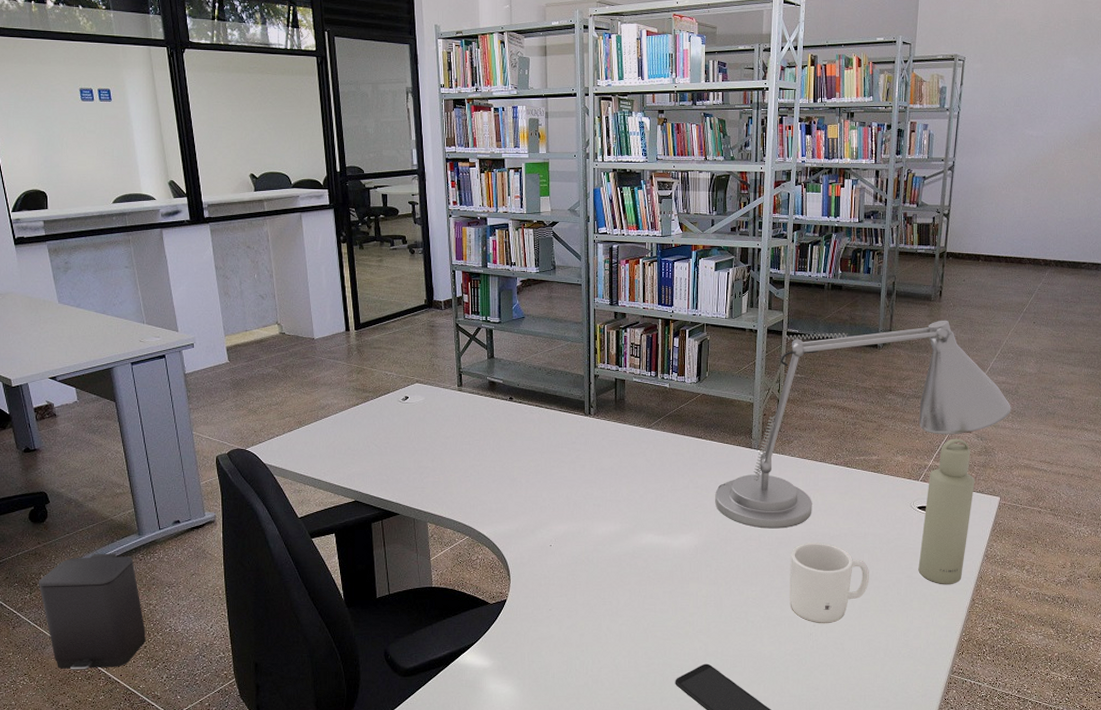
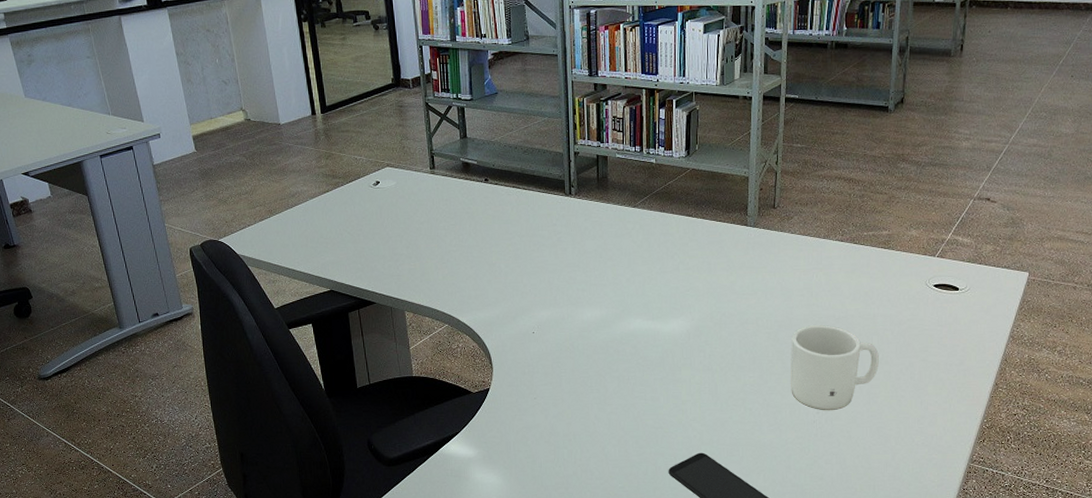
pedal bin: present [38,553,146,671] -> none [28,346,134,461]
desk lamp: present [715,320,1011,529] -> none [708,77,1043,311]
bottle: present [918,438,976,585] -> none [934,209,1001,369]

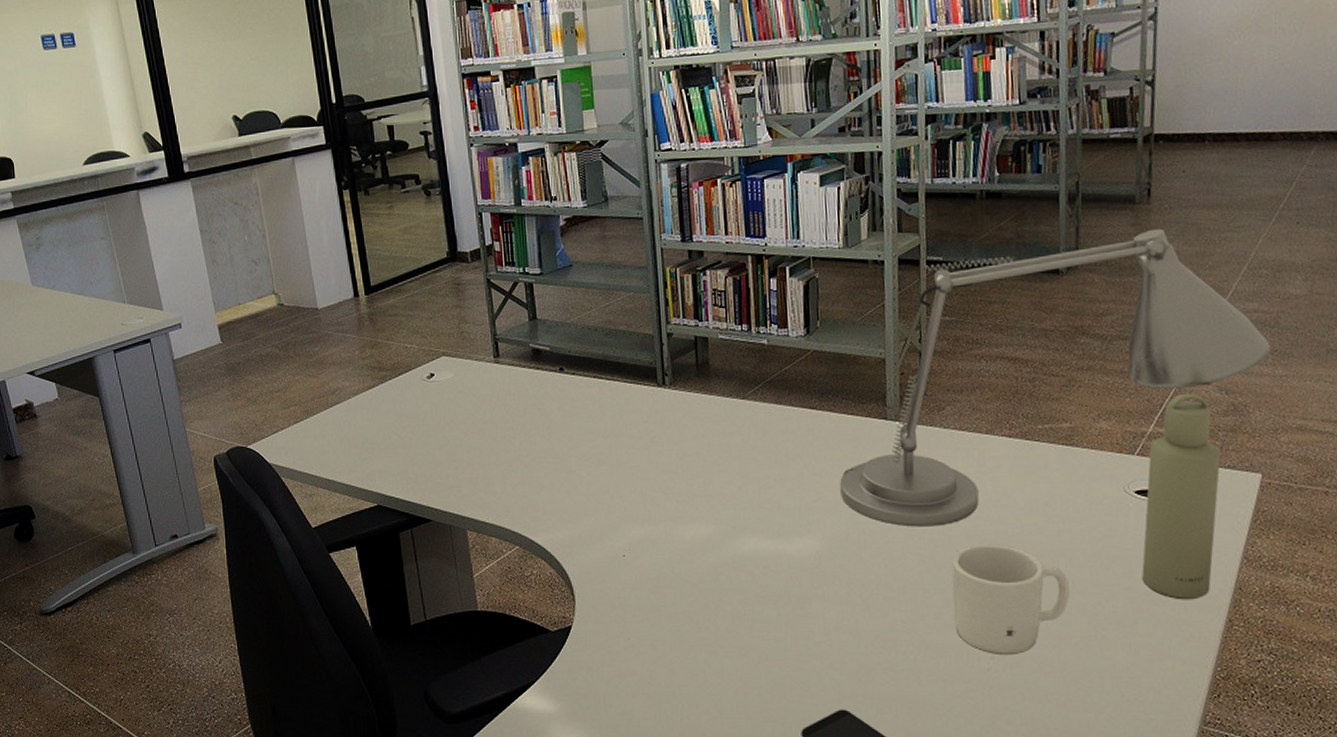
desk lamp: none [708,77,1043,311] -> present [840,228,1271,527]
bottle: none [934,209,1001,369] -> present [1142,393,1222,600]

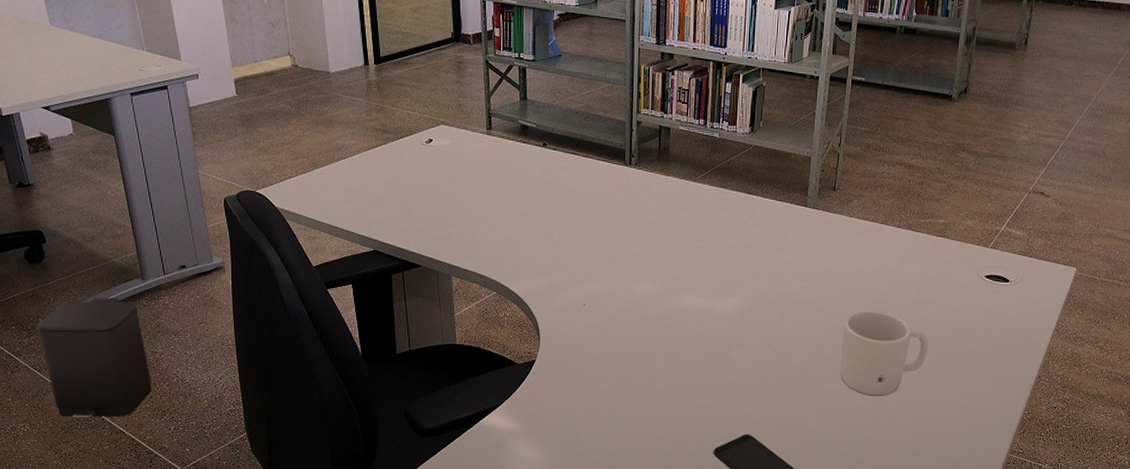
pedal bin: none [28,575,148,714] -> present [36,297,152,420]
desk lamp: present [840,228,1271,527] -> none [764,71,1096,294]
bottle: present [1142,393,1222,600] -> none [982,202,1051,360]

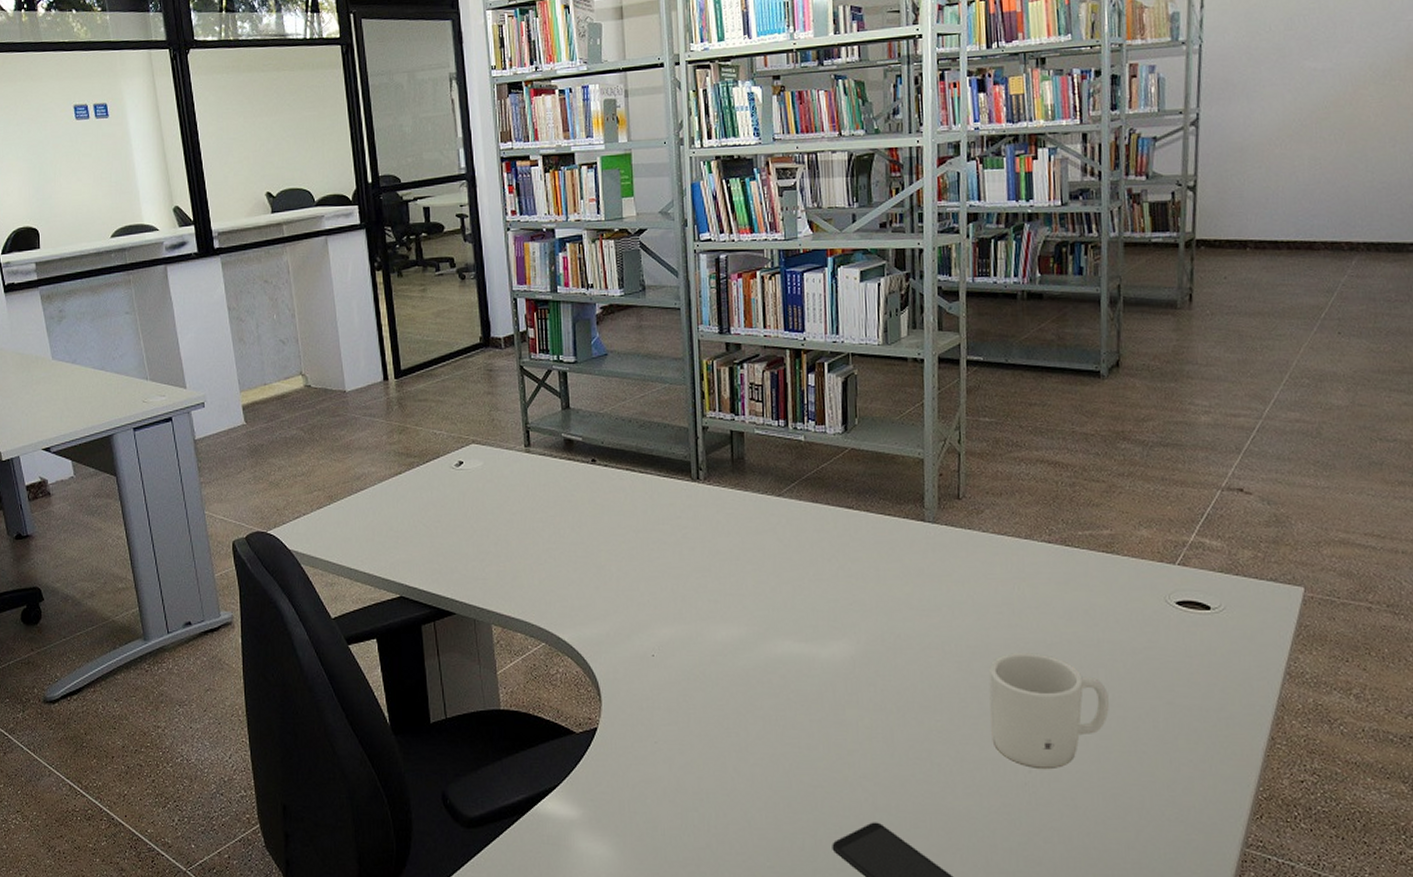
pedal bin: present [36,297,152,420] -> none [31,662,154,809]

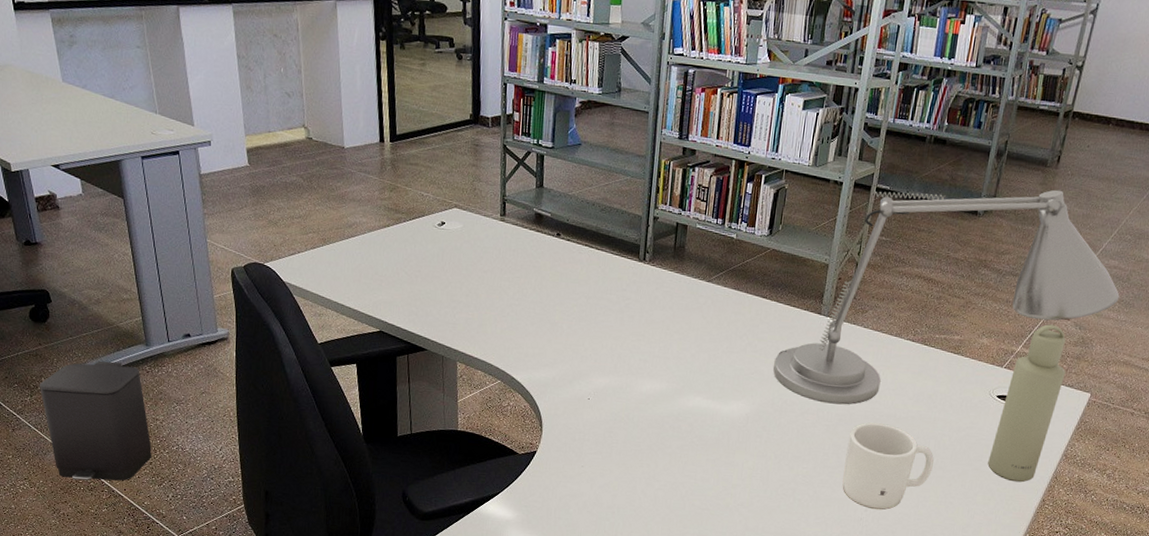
pedal bin: none [31,662,154,809] -> present [39,360,152,482]
desk lamp: none [876,334,1313,633] -> present [773,189,1120,405]
bottle: none [1183,502,1264,716] -> present [988,324,1066,483]

